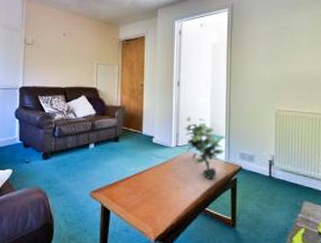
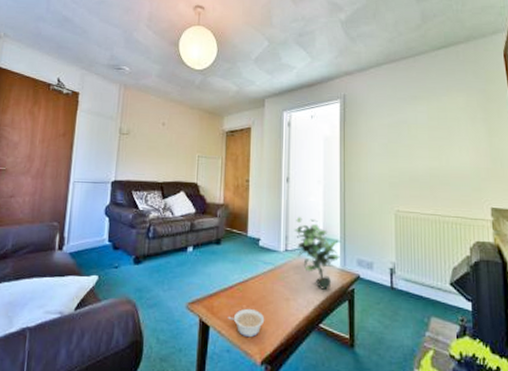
legume: none [126,195,158,220] -> present [228,308,265,338]

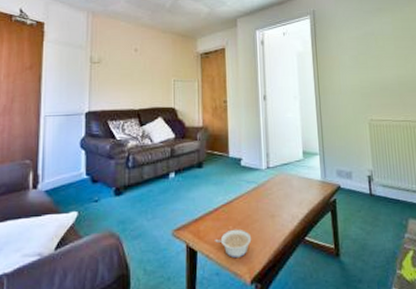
potted plant: present [293,216,340,290] -> none [273,132,320,203]

